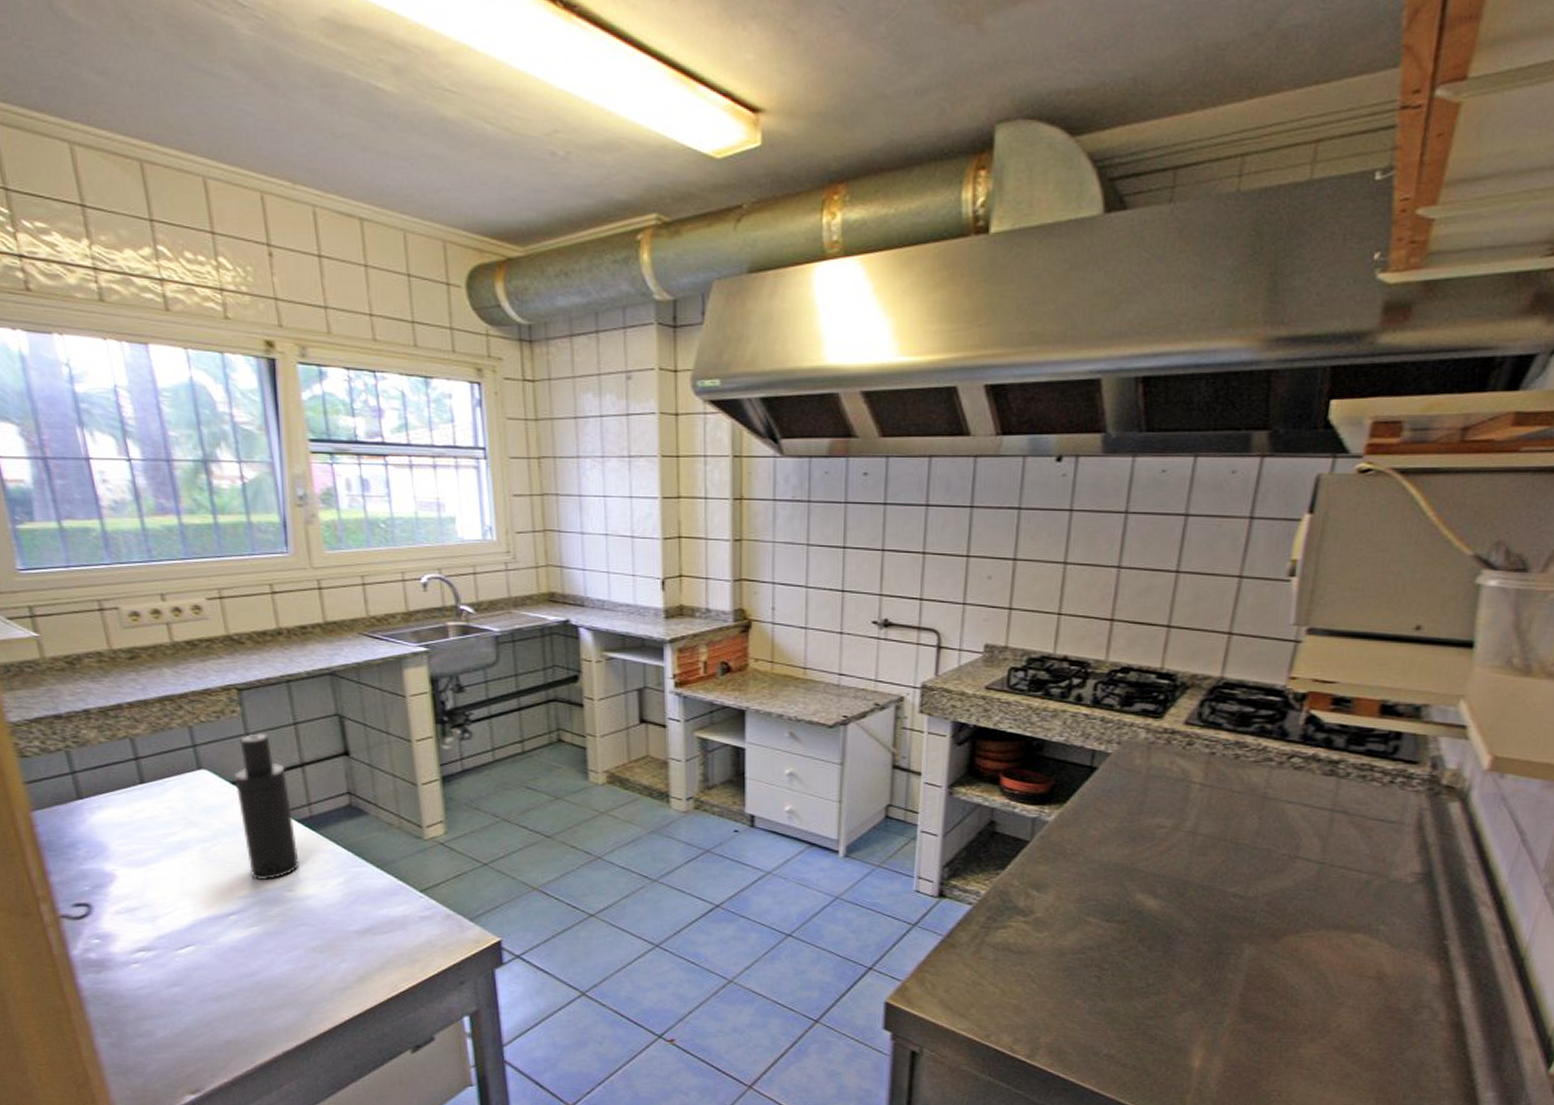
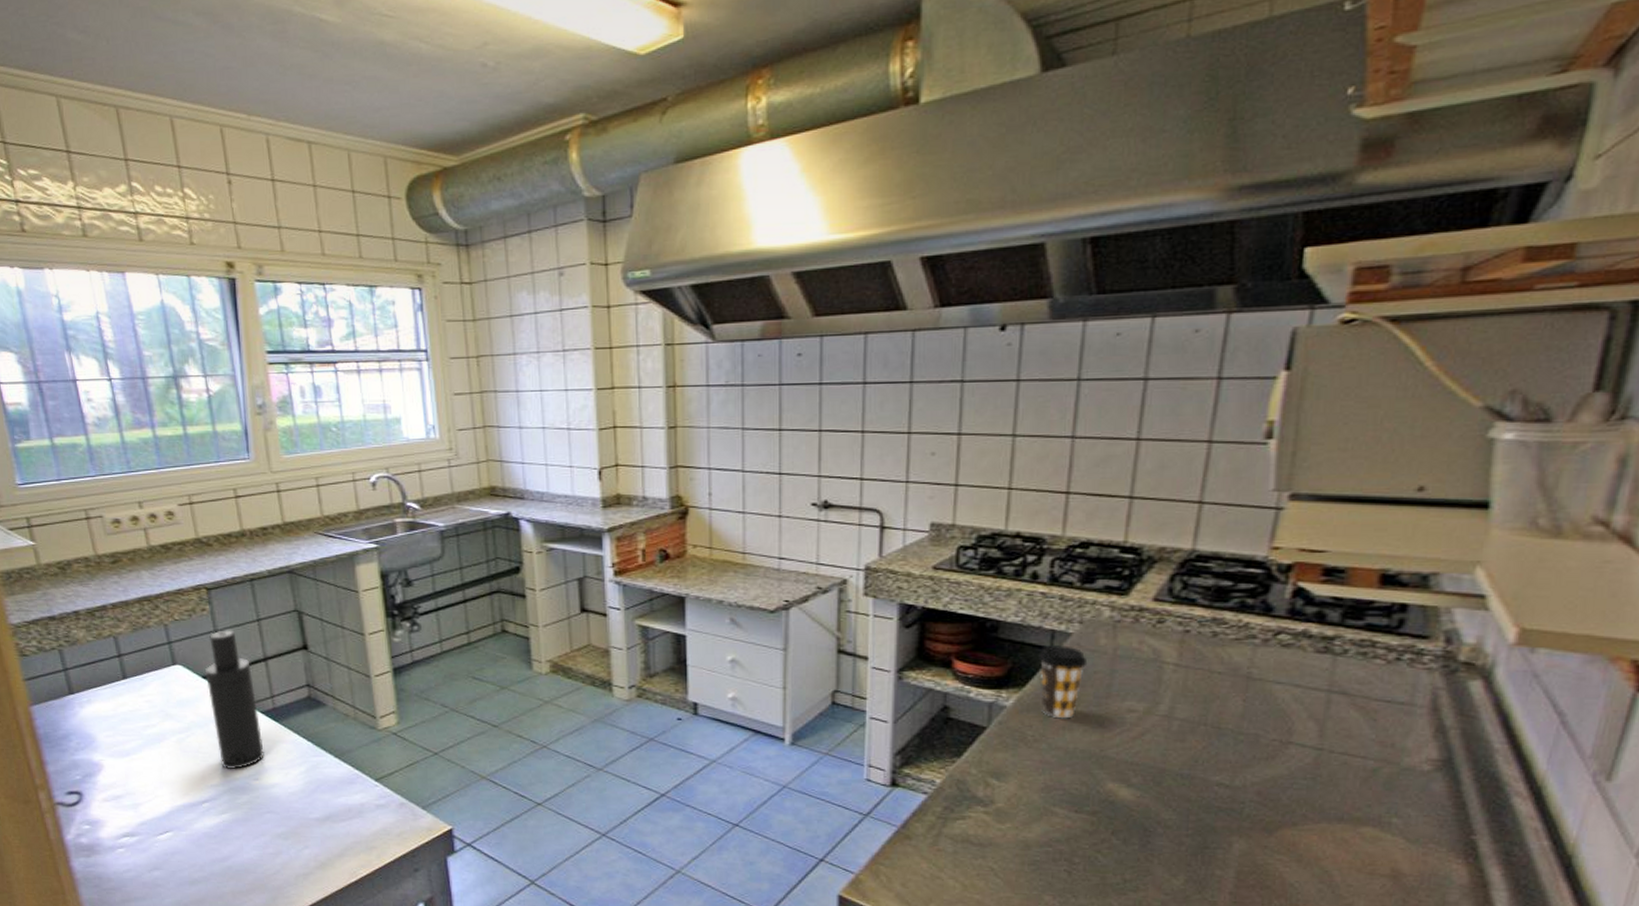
coffee cup: none [1079,763,1124,834] -> present [1038,644,1088,719]

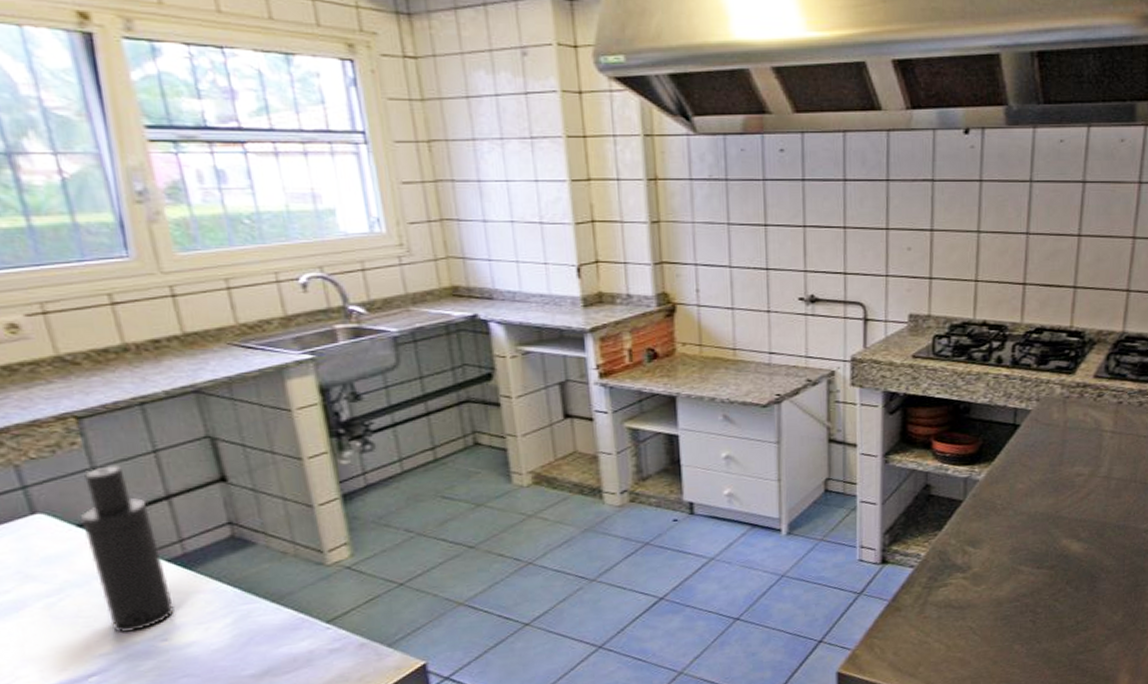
coffee cup: present [1038,644,1088,719] -> none [1004,420,1044,487]

